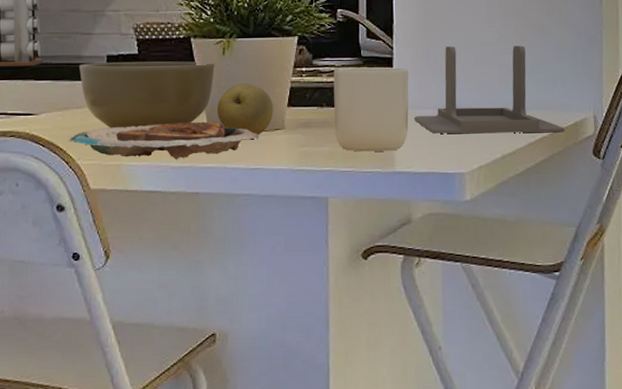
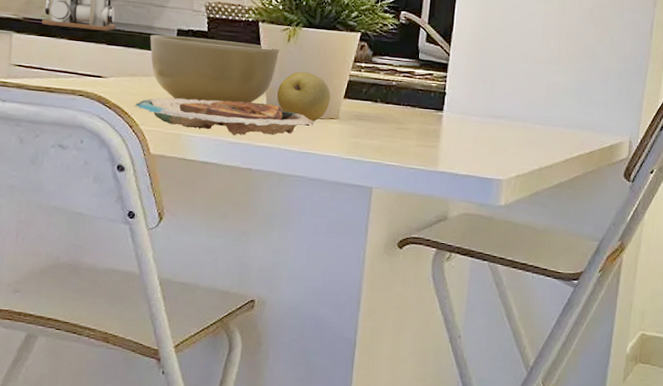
mug: present [333,67,409,152] -> none [385,68,462,152]
napkin holder: present [413,46,565,134] -> none [461,59,601,153]

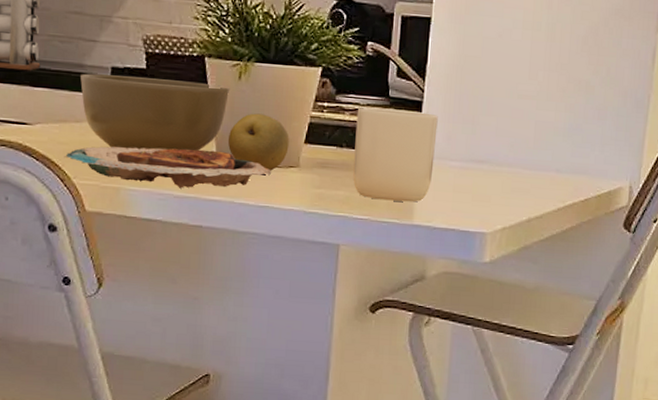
mug: none [385,68,462,152] -> present [353,107,438,202]

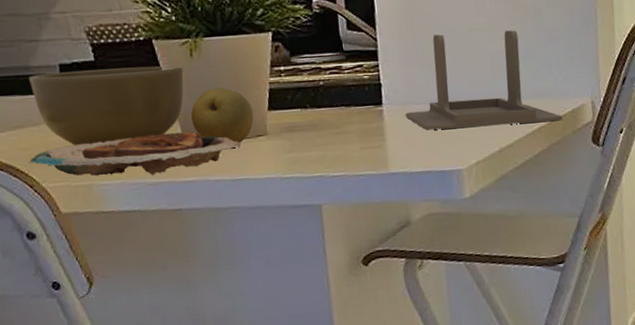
mug: present [353,107,438,202] -> none [314,61,400,155]
napkin holder: none [438,95,598,201] -> present [404,30,563,130]

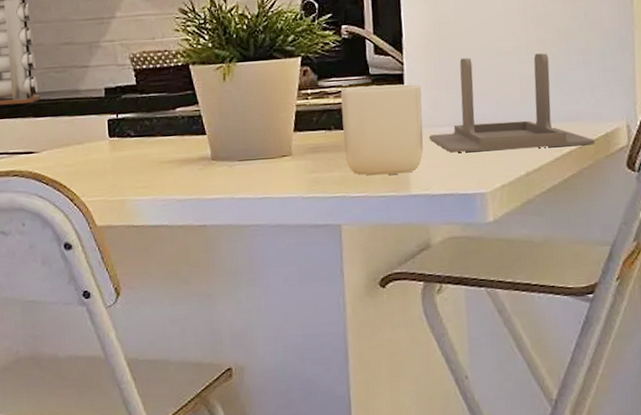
bowl: present [28,65,184,146] -> none [76,89,217,163]
plate: present [29,131,241,176] -> none [72,151,266,192]
fruit: present [191,87,254,143] -> none [220,109,280,163]
mug: none [314,61,400,155] -> present [340,84,424,176]

